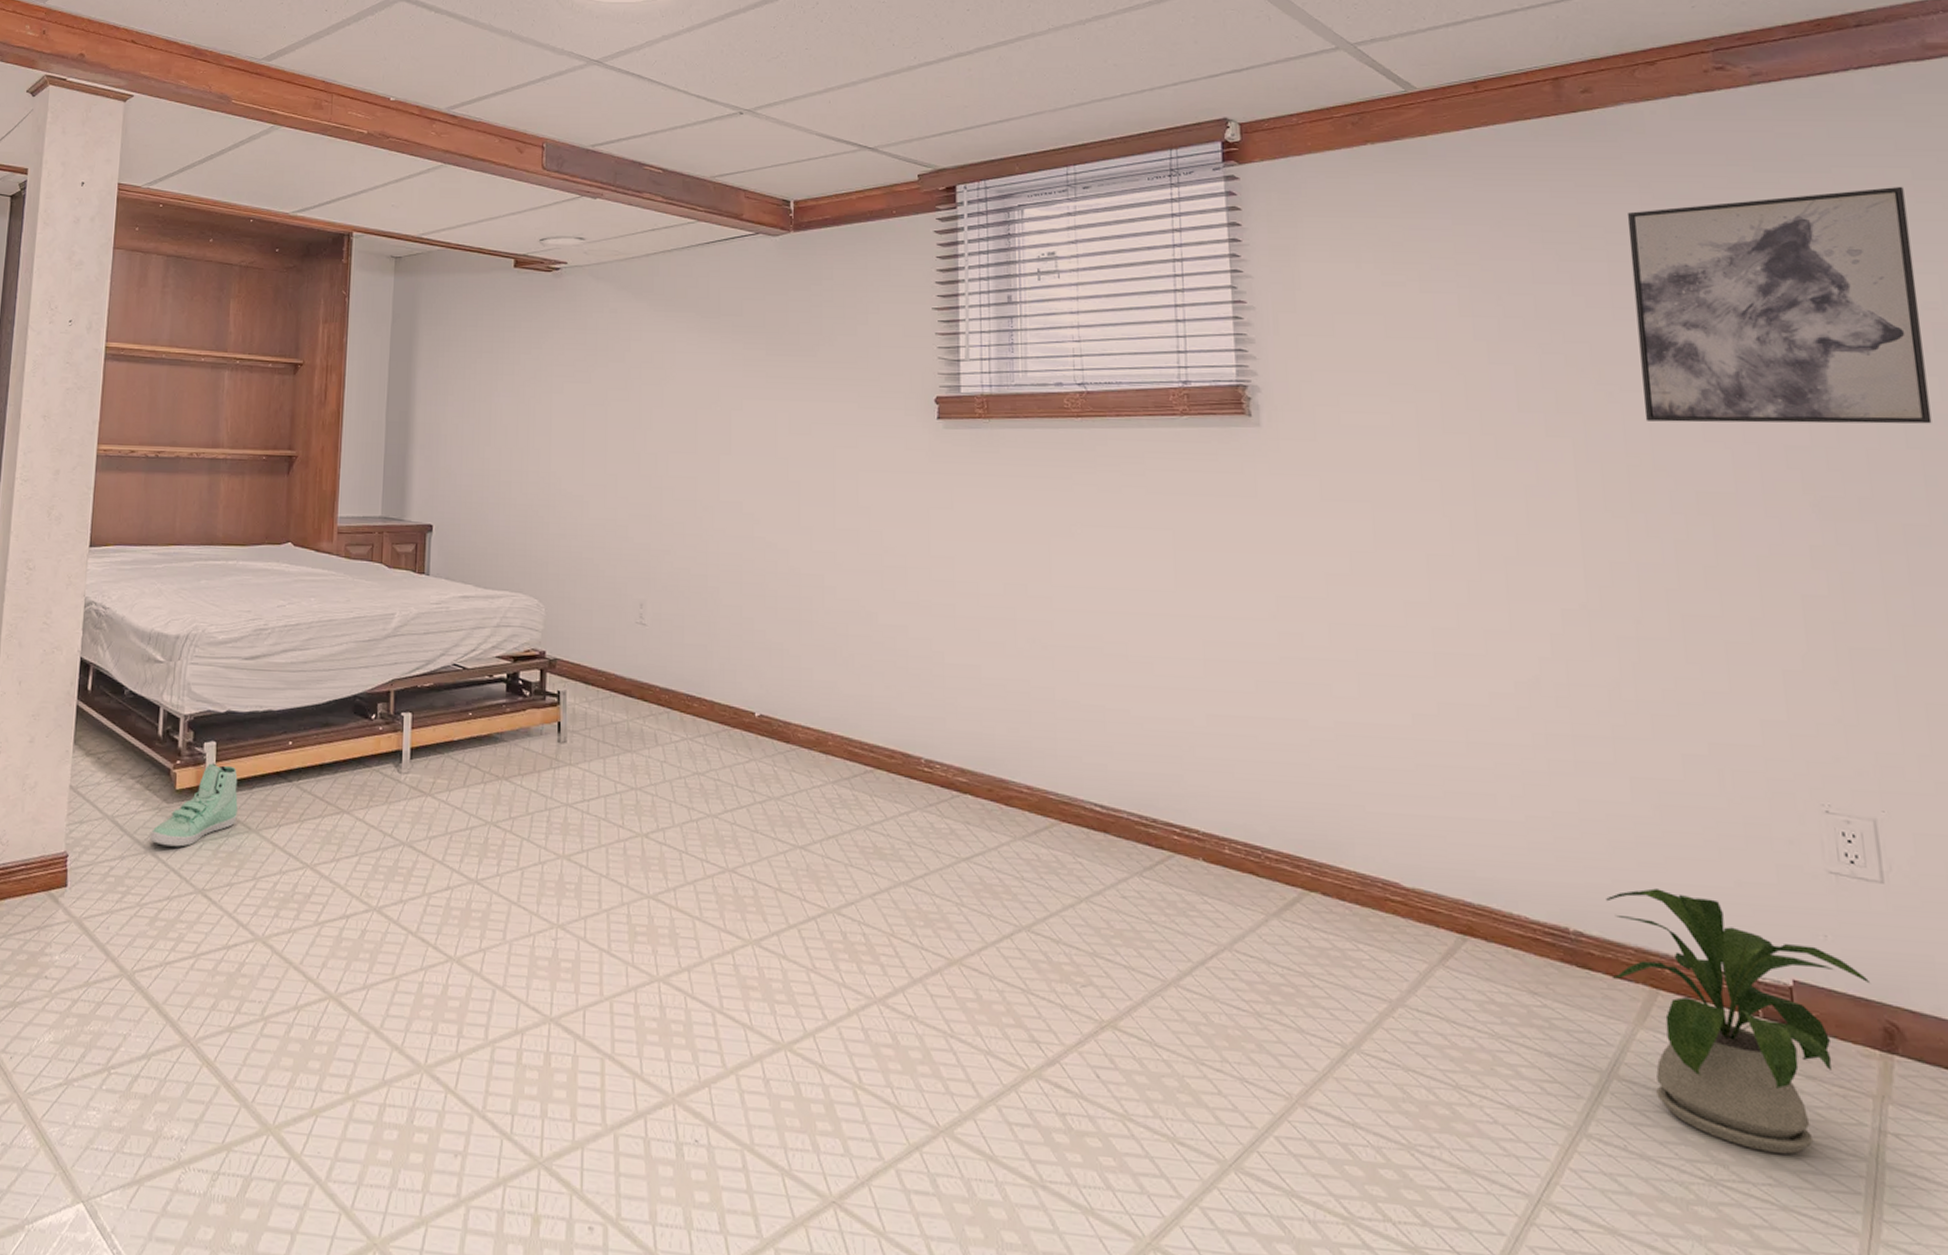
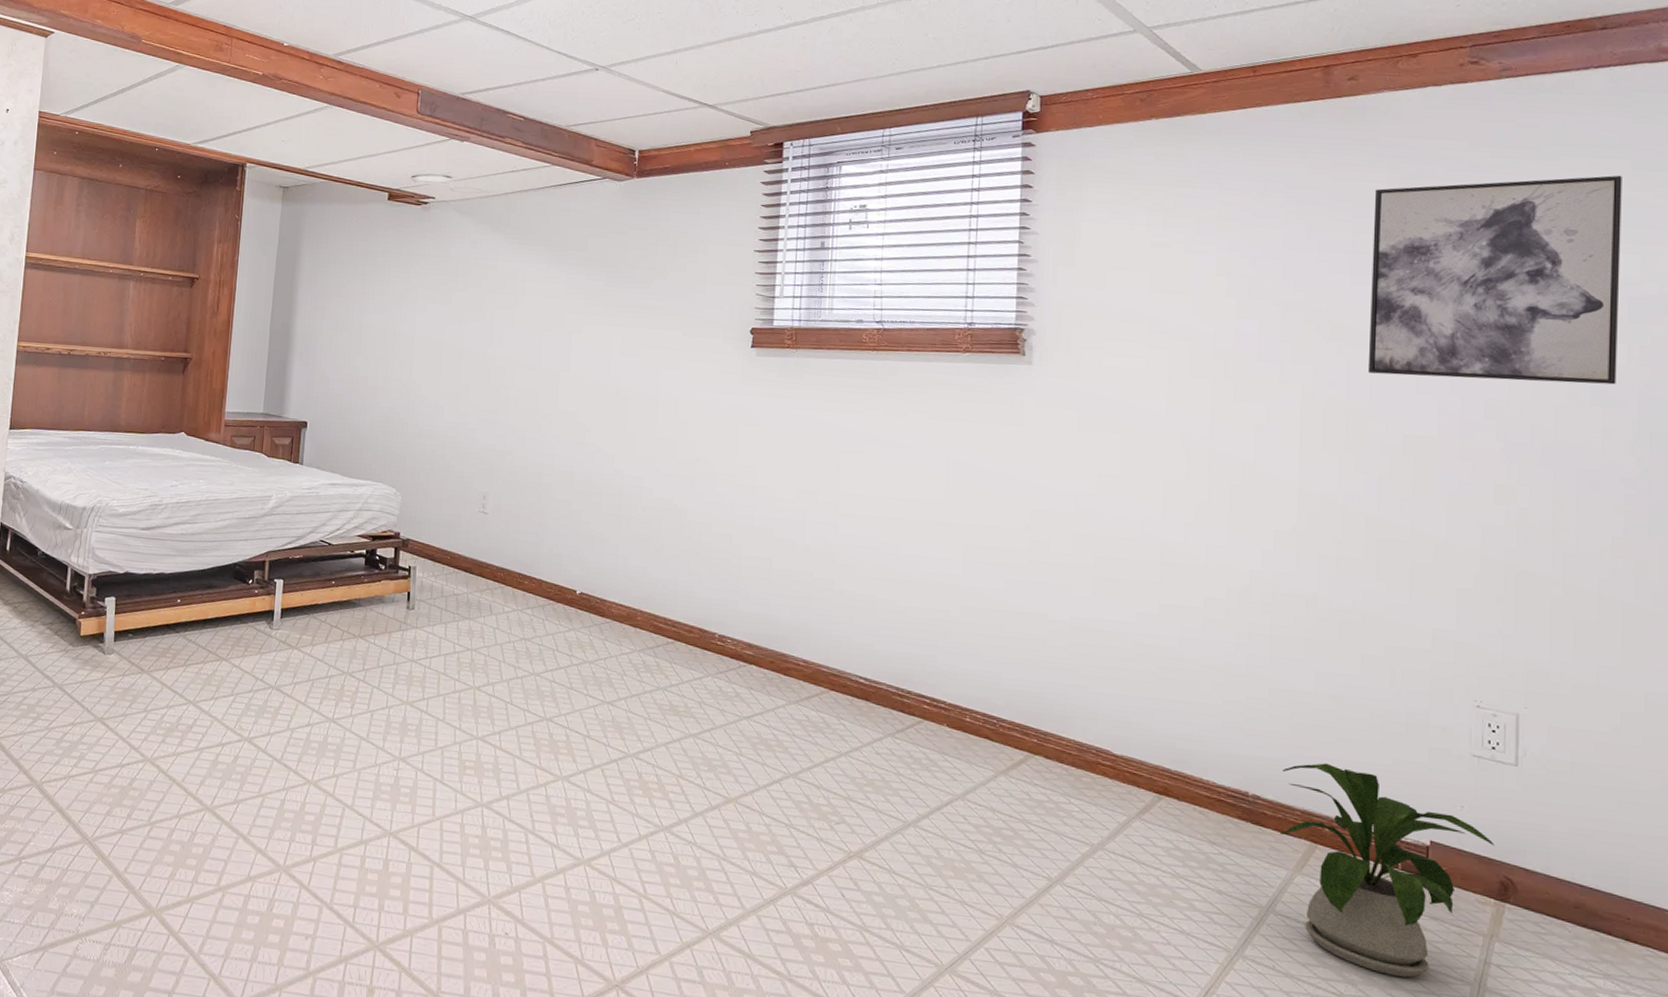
sneaker: present [150,763,238,847] -> none [57,614,133,683]

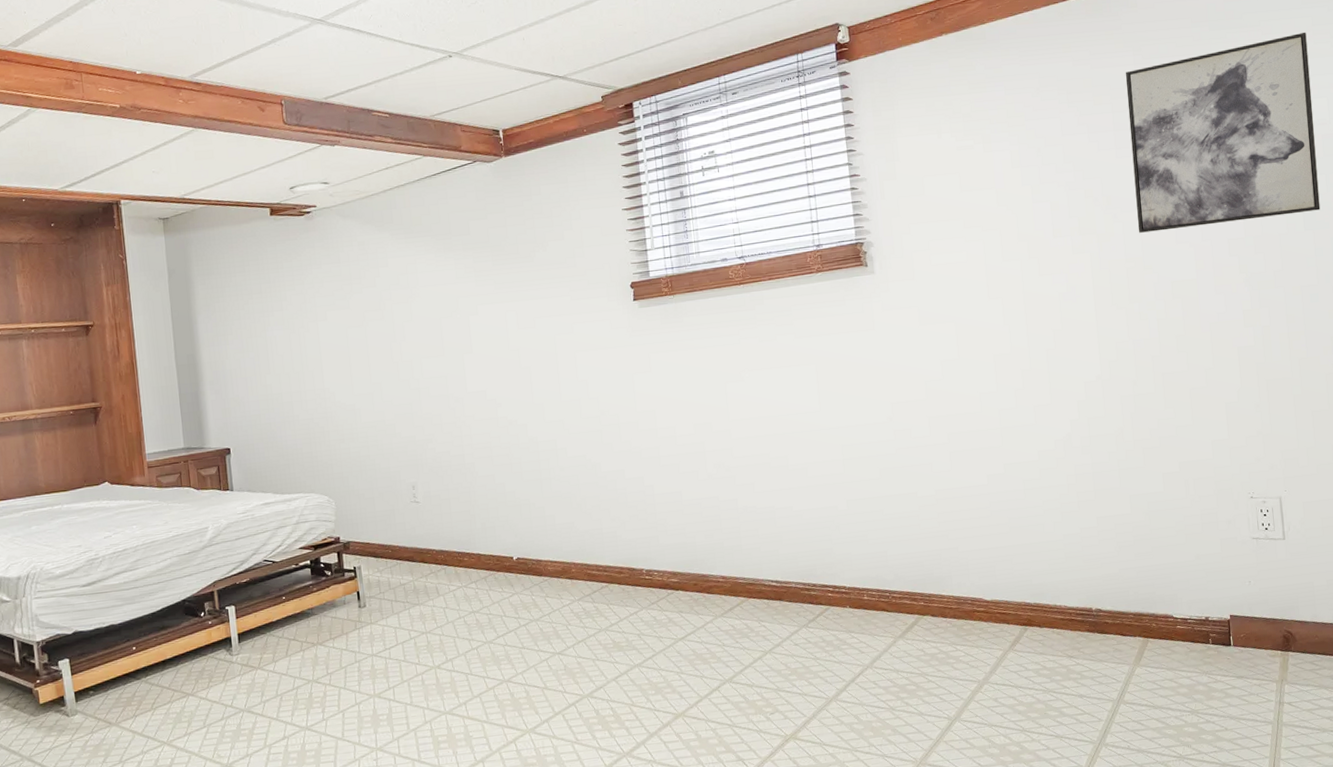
house plant: present [1279,763,1494,978] -> none [1115,570,1276,732]

